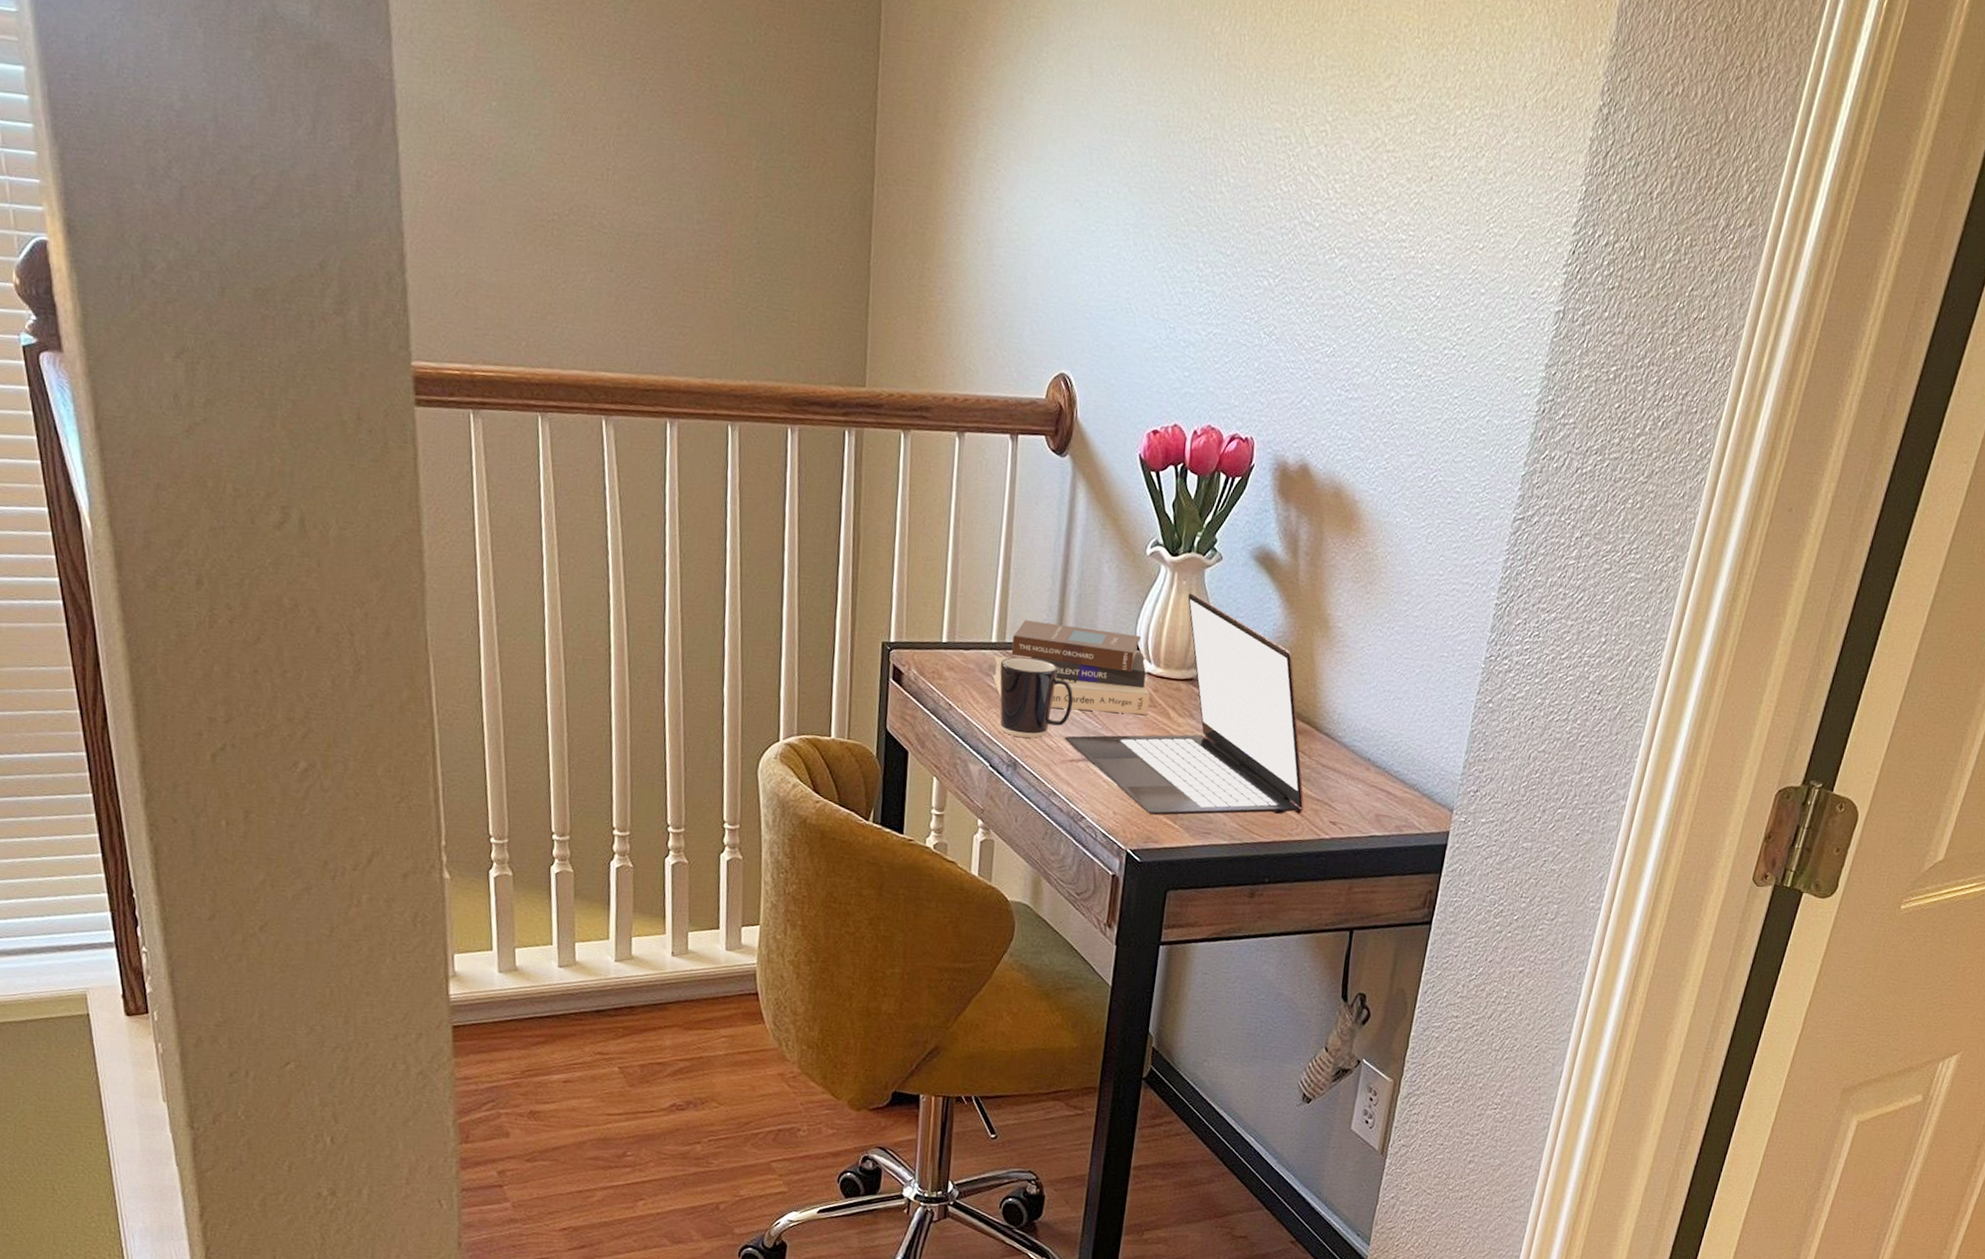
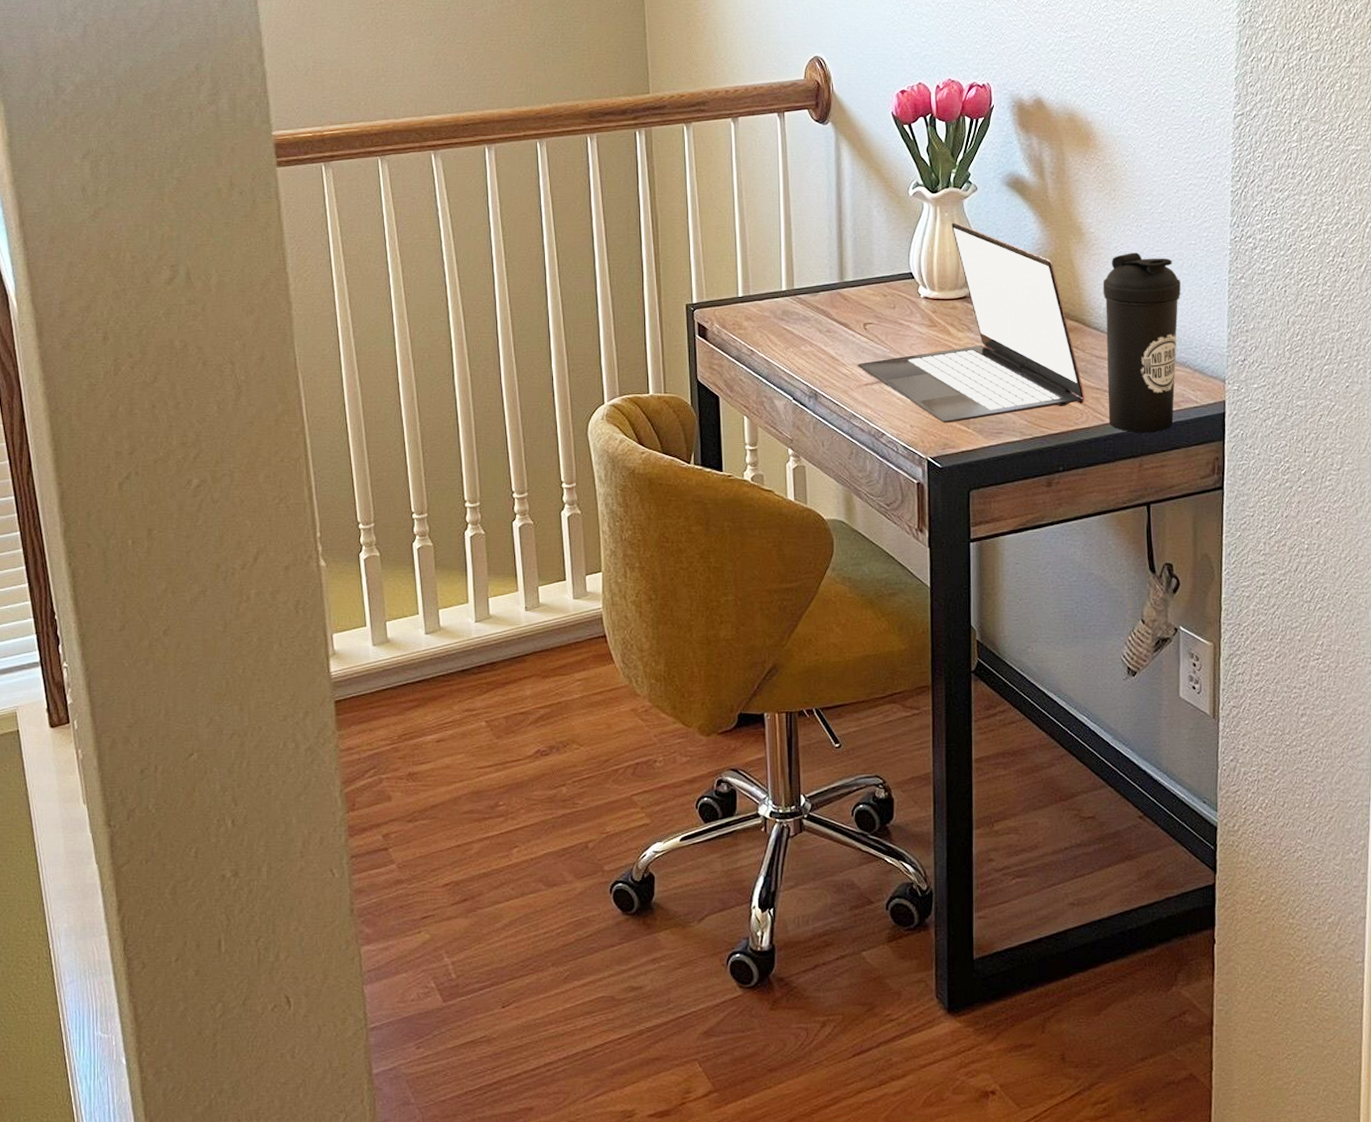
books: present [992,620,1151,715] -> none [786,266,930,340]
mug: present [999,656,1074,739] -> none [792,299,862,371]
water bottle: none [1324,656,1425,855] -> present [1102,253,1181,433]

